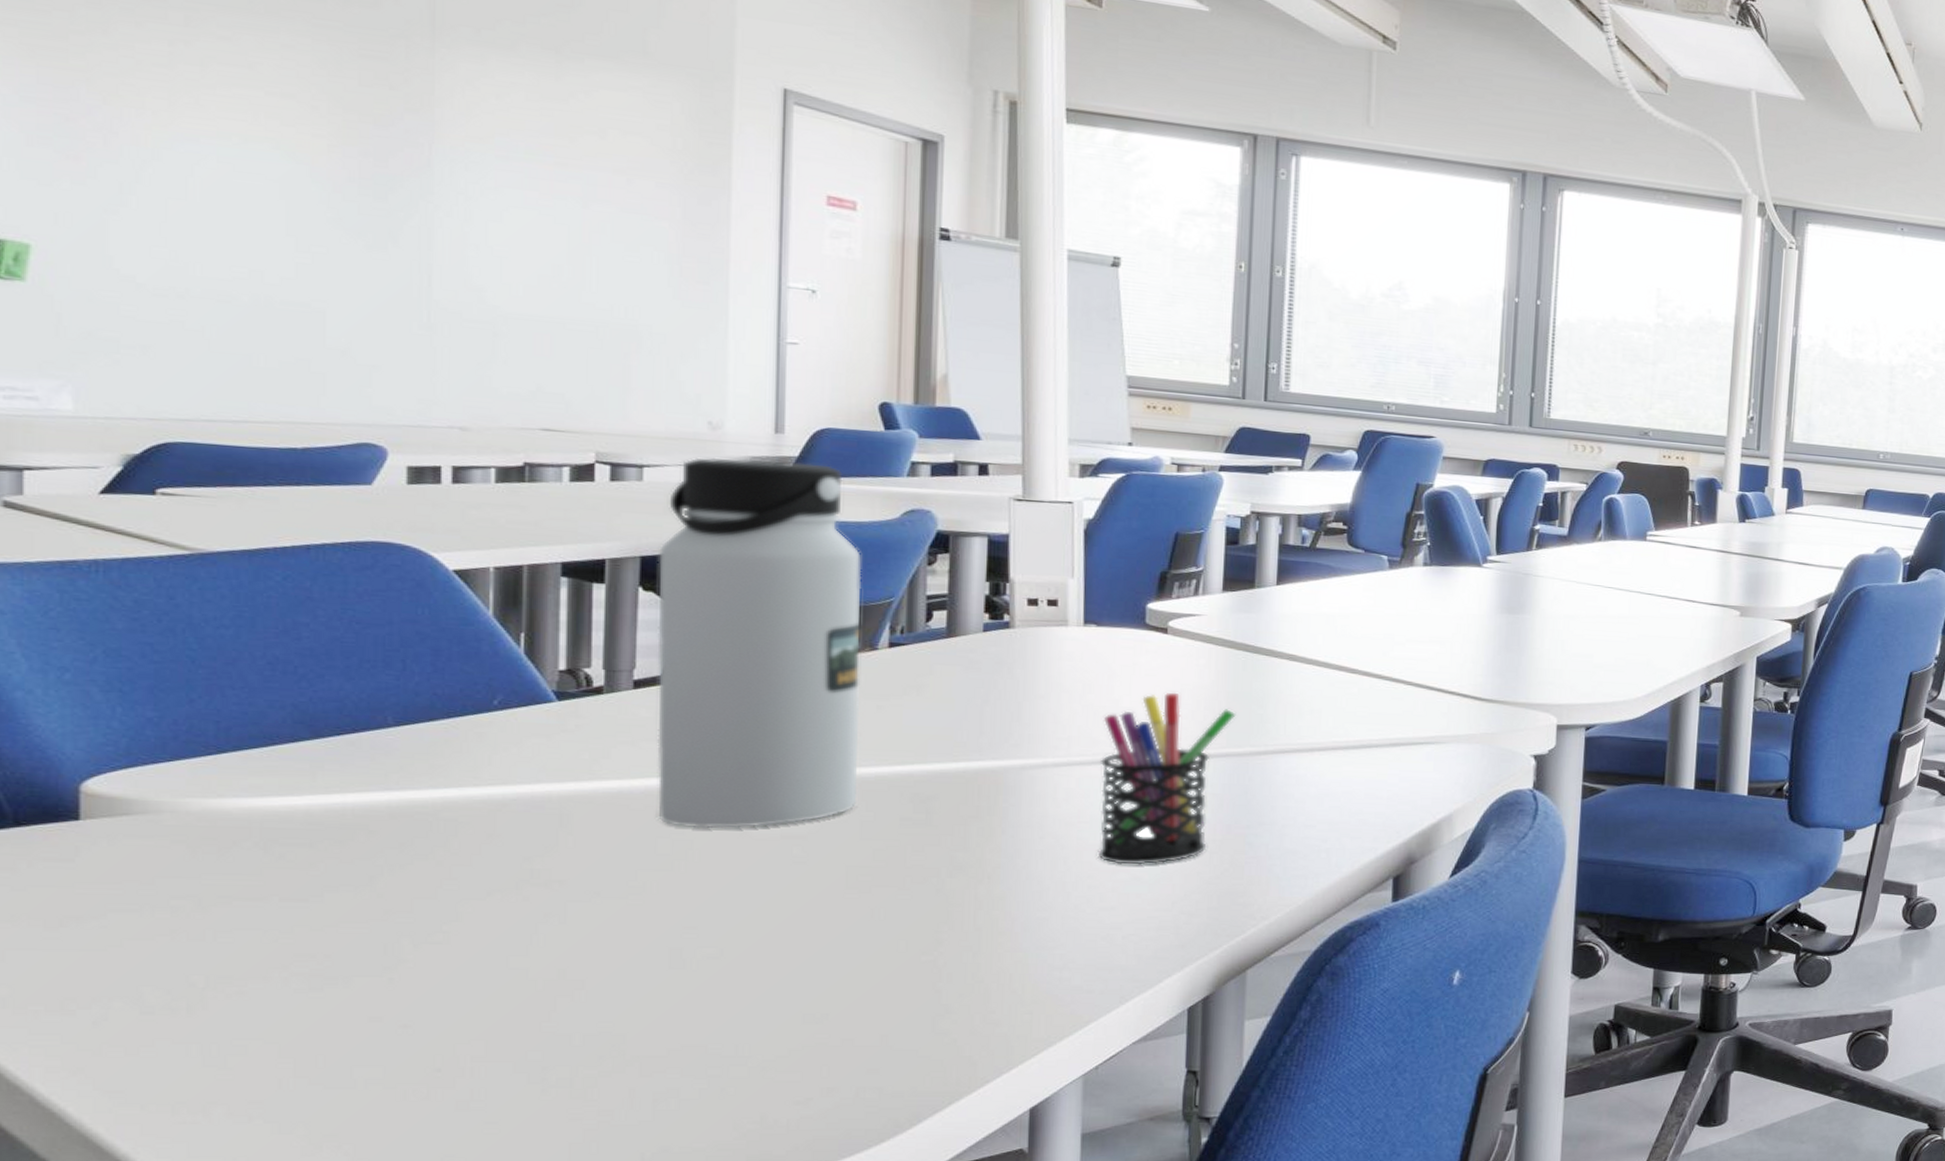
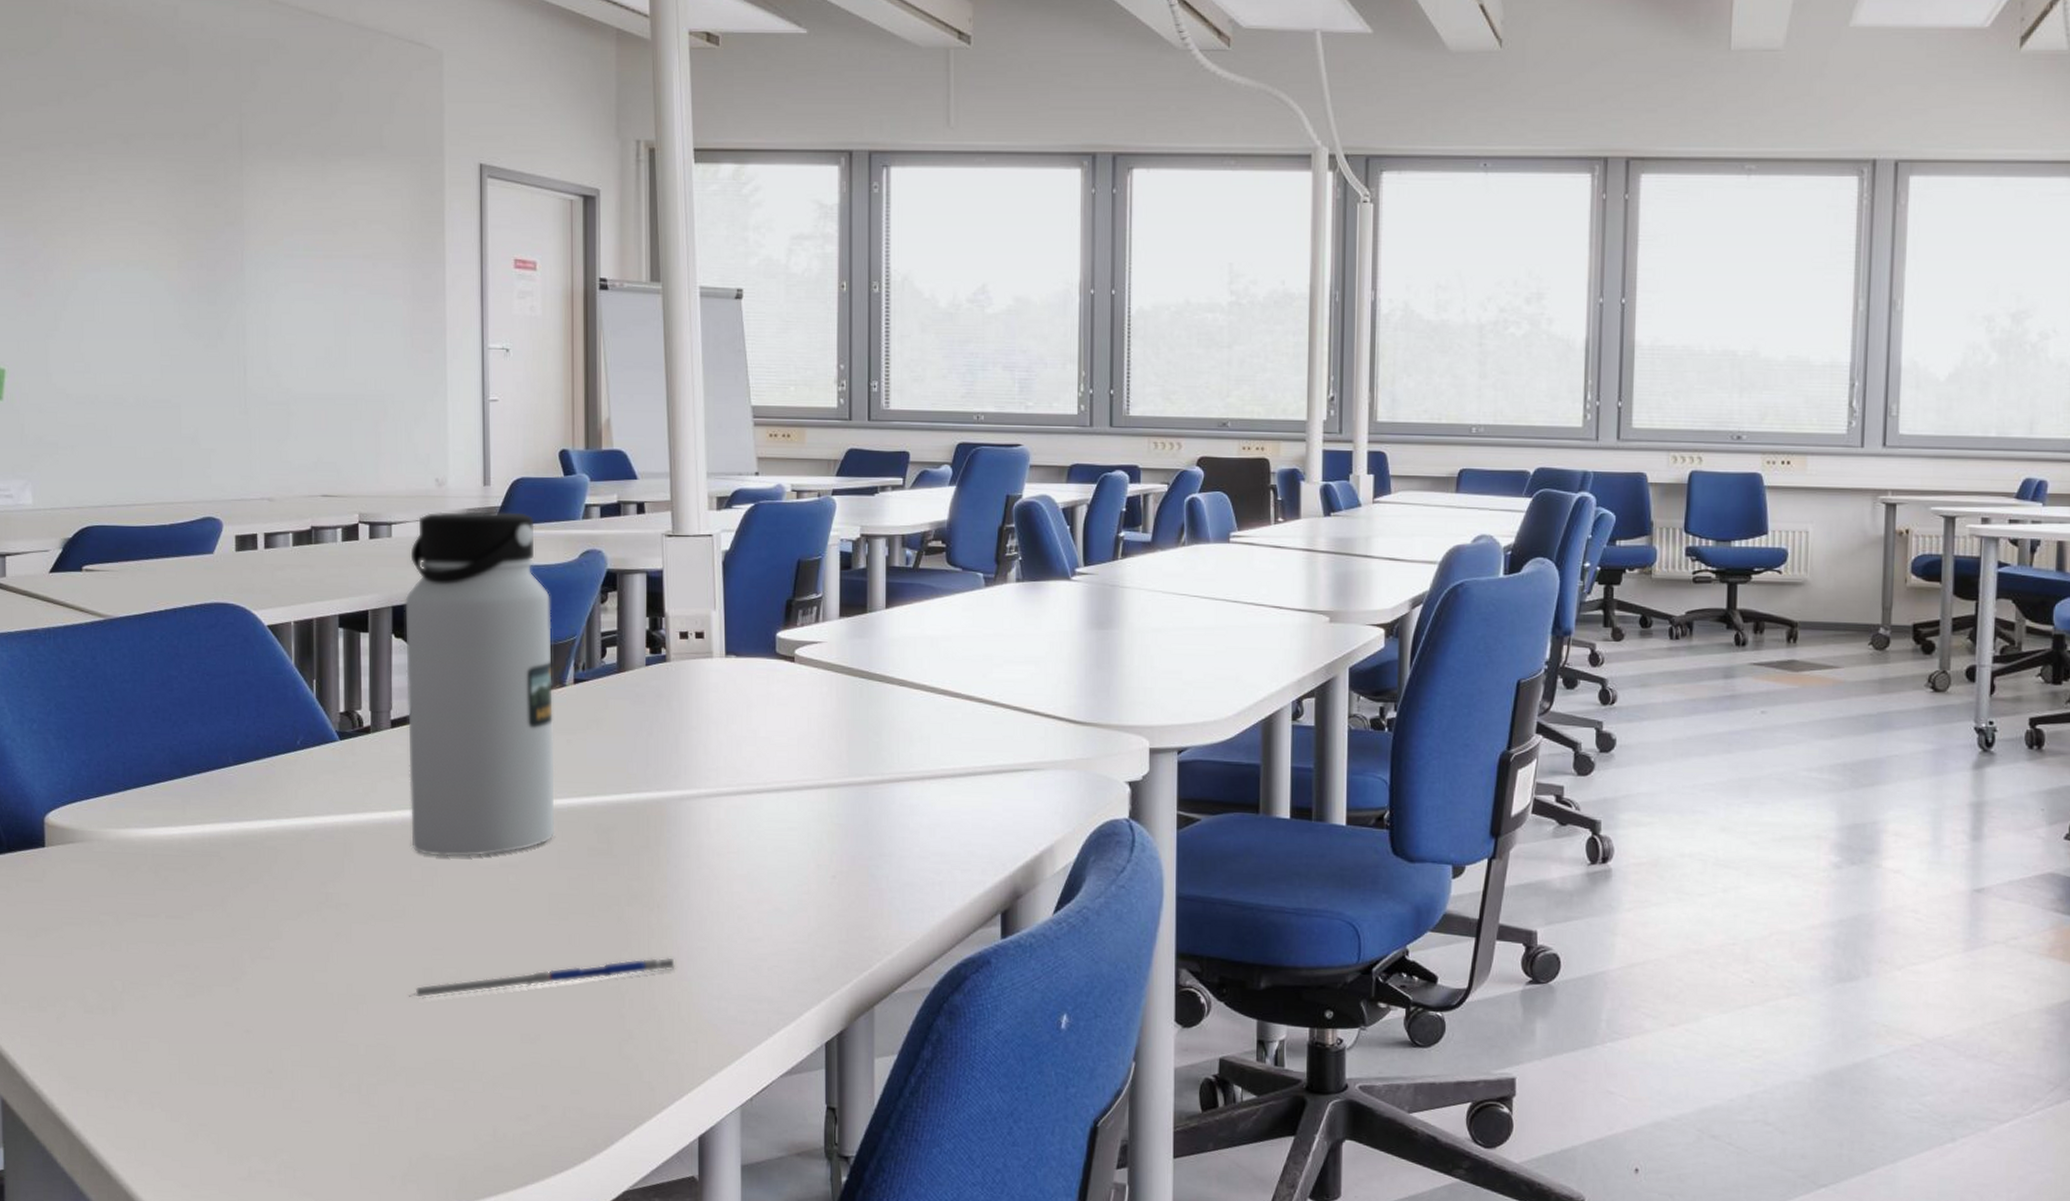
pen: none [646,929,1009,982] -> present [408,957,676,999]
pen holder: present [1098,692,1236,865] -> none [743,721,856,896]

